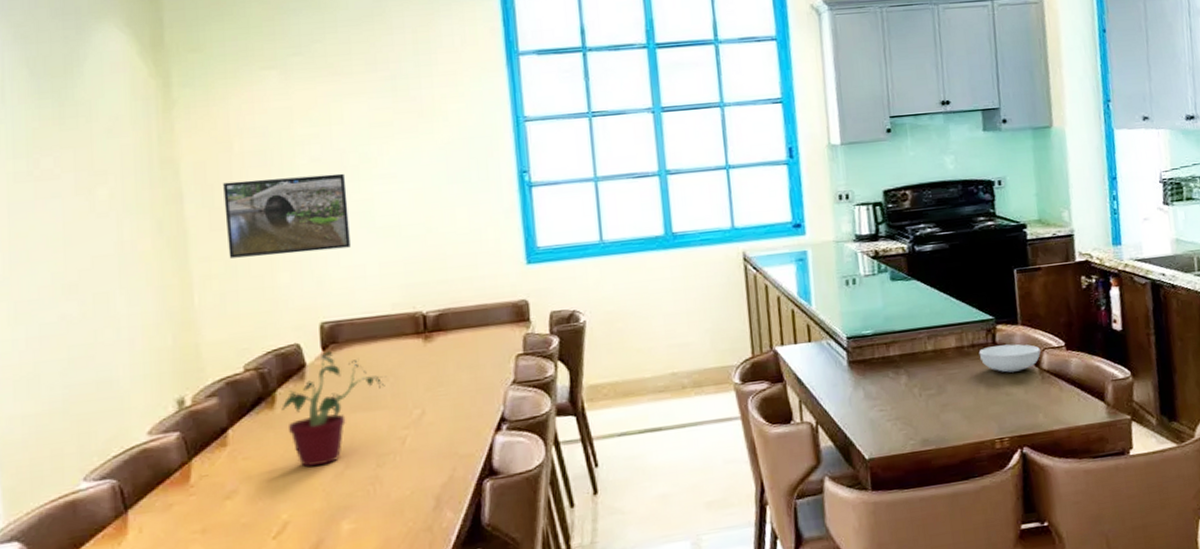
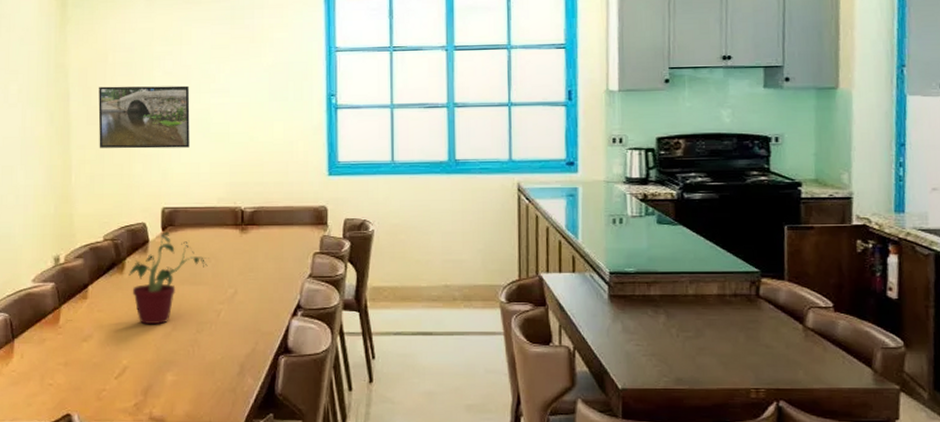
serving bowl: present [978,343,1041,373] -> none [740,298,806,326]

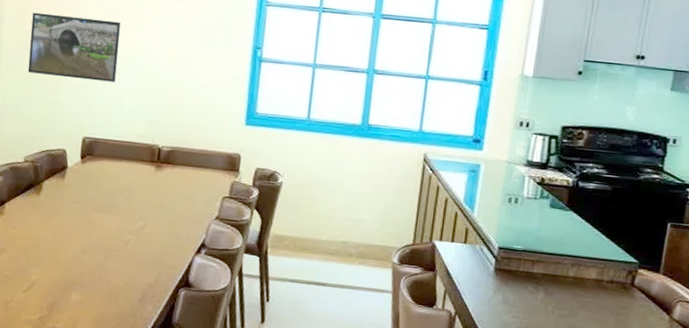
potted plant: present [129,231,209,325] -> none [45,160,123,247]

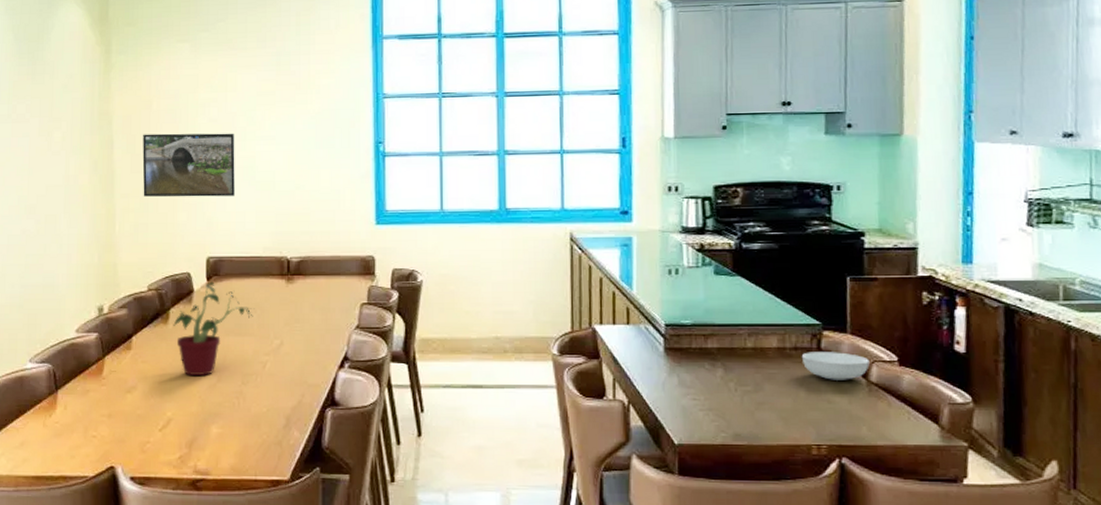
potted plant: none [45,160,123,247] -> present [173,281,255,377]
serving bowl: none [615,286,675,315] -> present [801,352,870,380]

